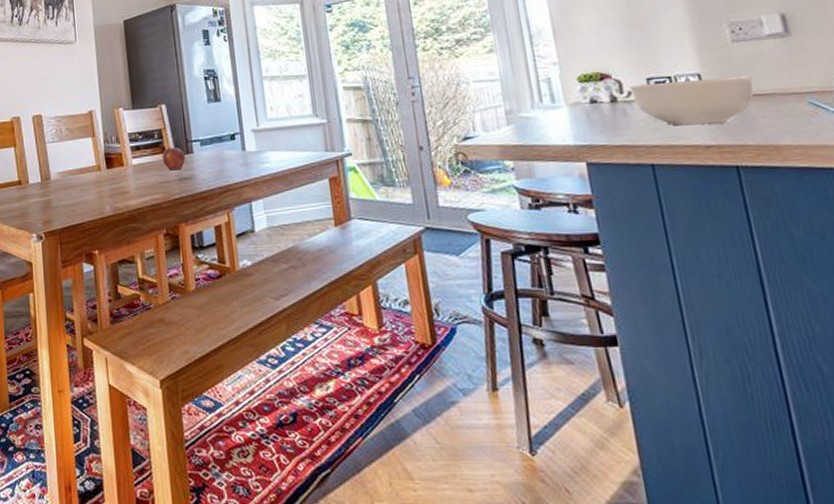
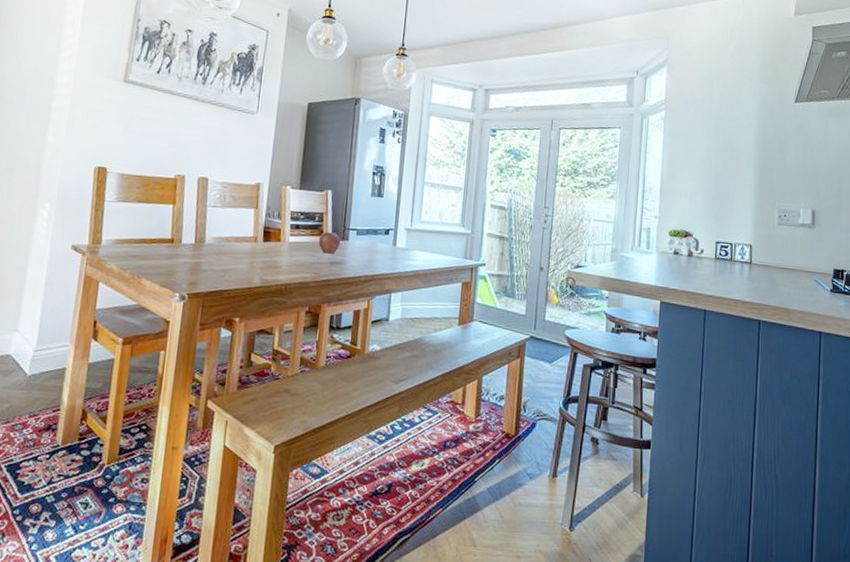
bowl: present [629,76,754,126] -> none [703,245,784,286]

